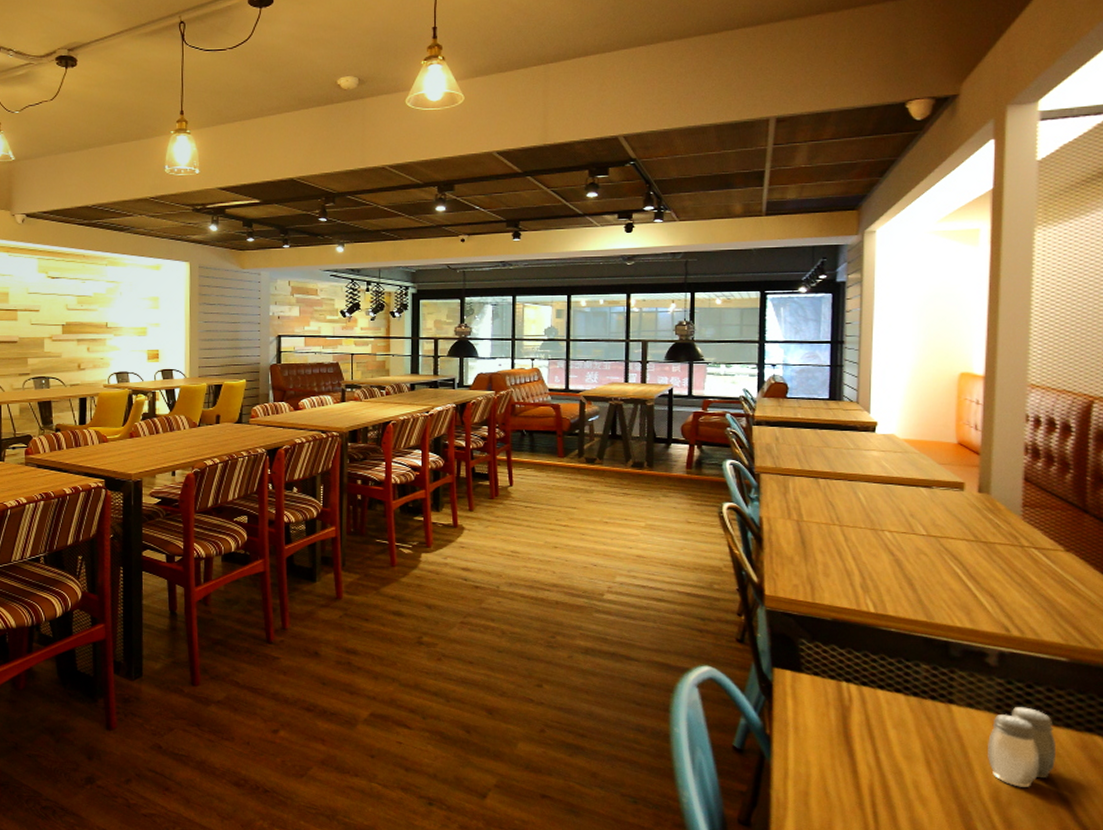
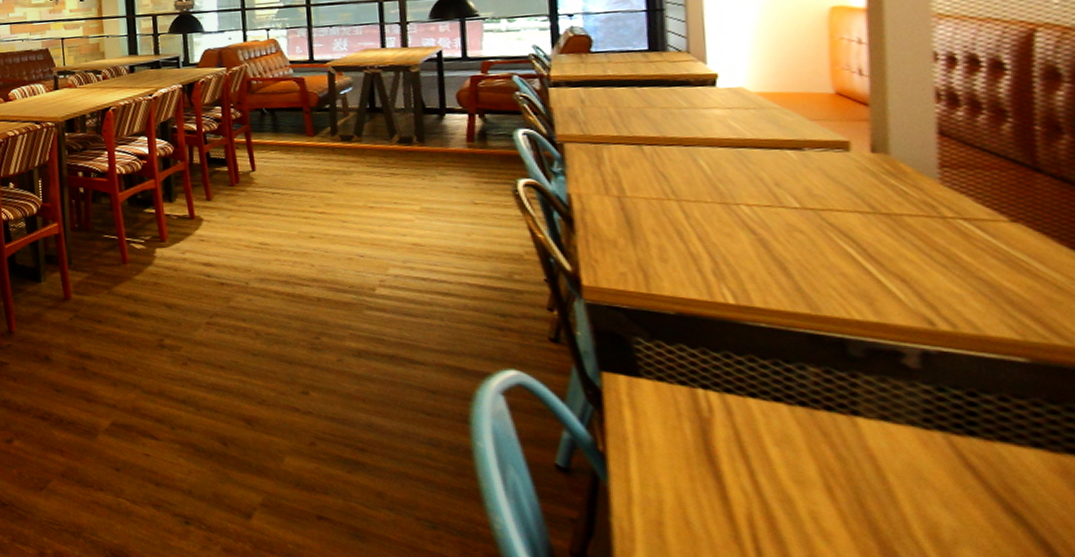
salt and pepper shaker: present [988,707,1057,787] -> none [915,420,1022,523]

